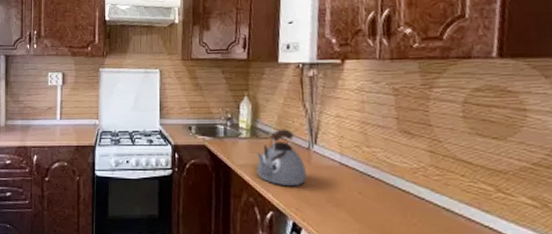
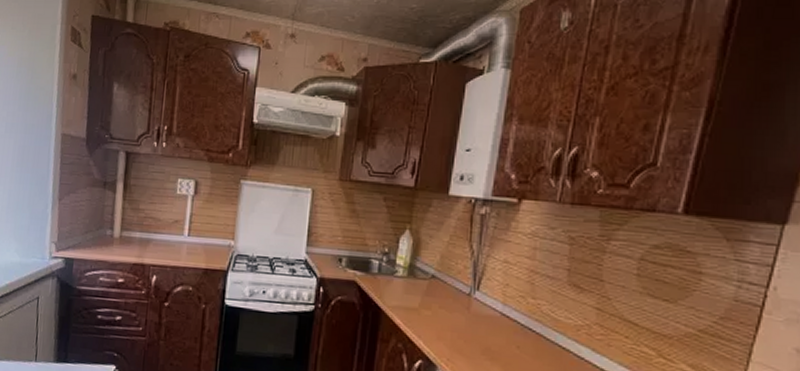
kettle: present [256,129,307,187] -> none [409,270,464,335]

